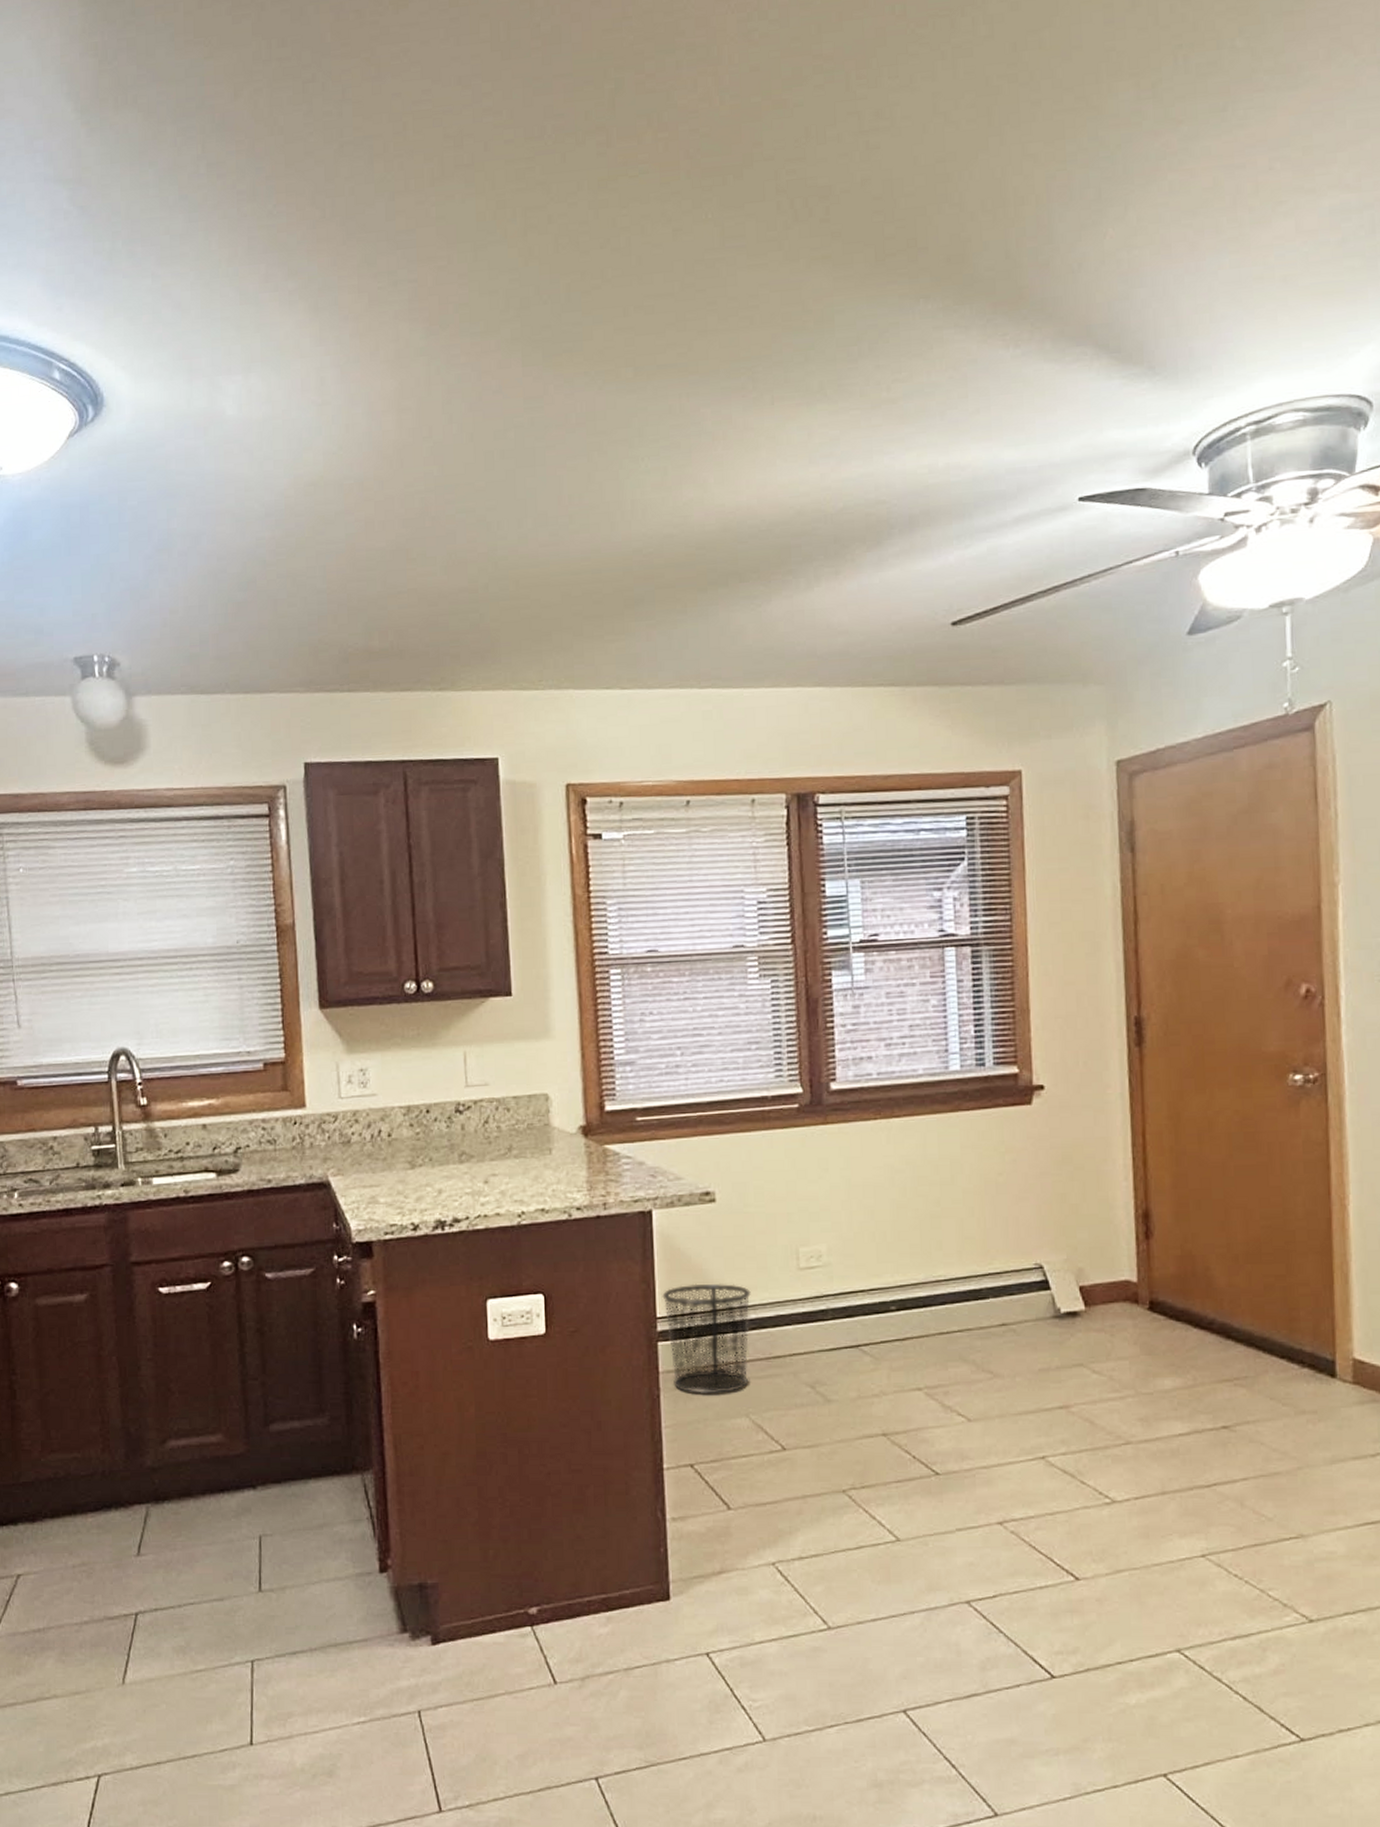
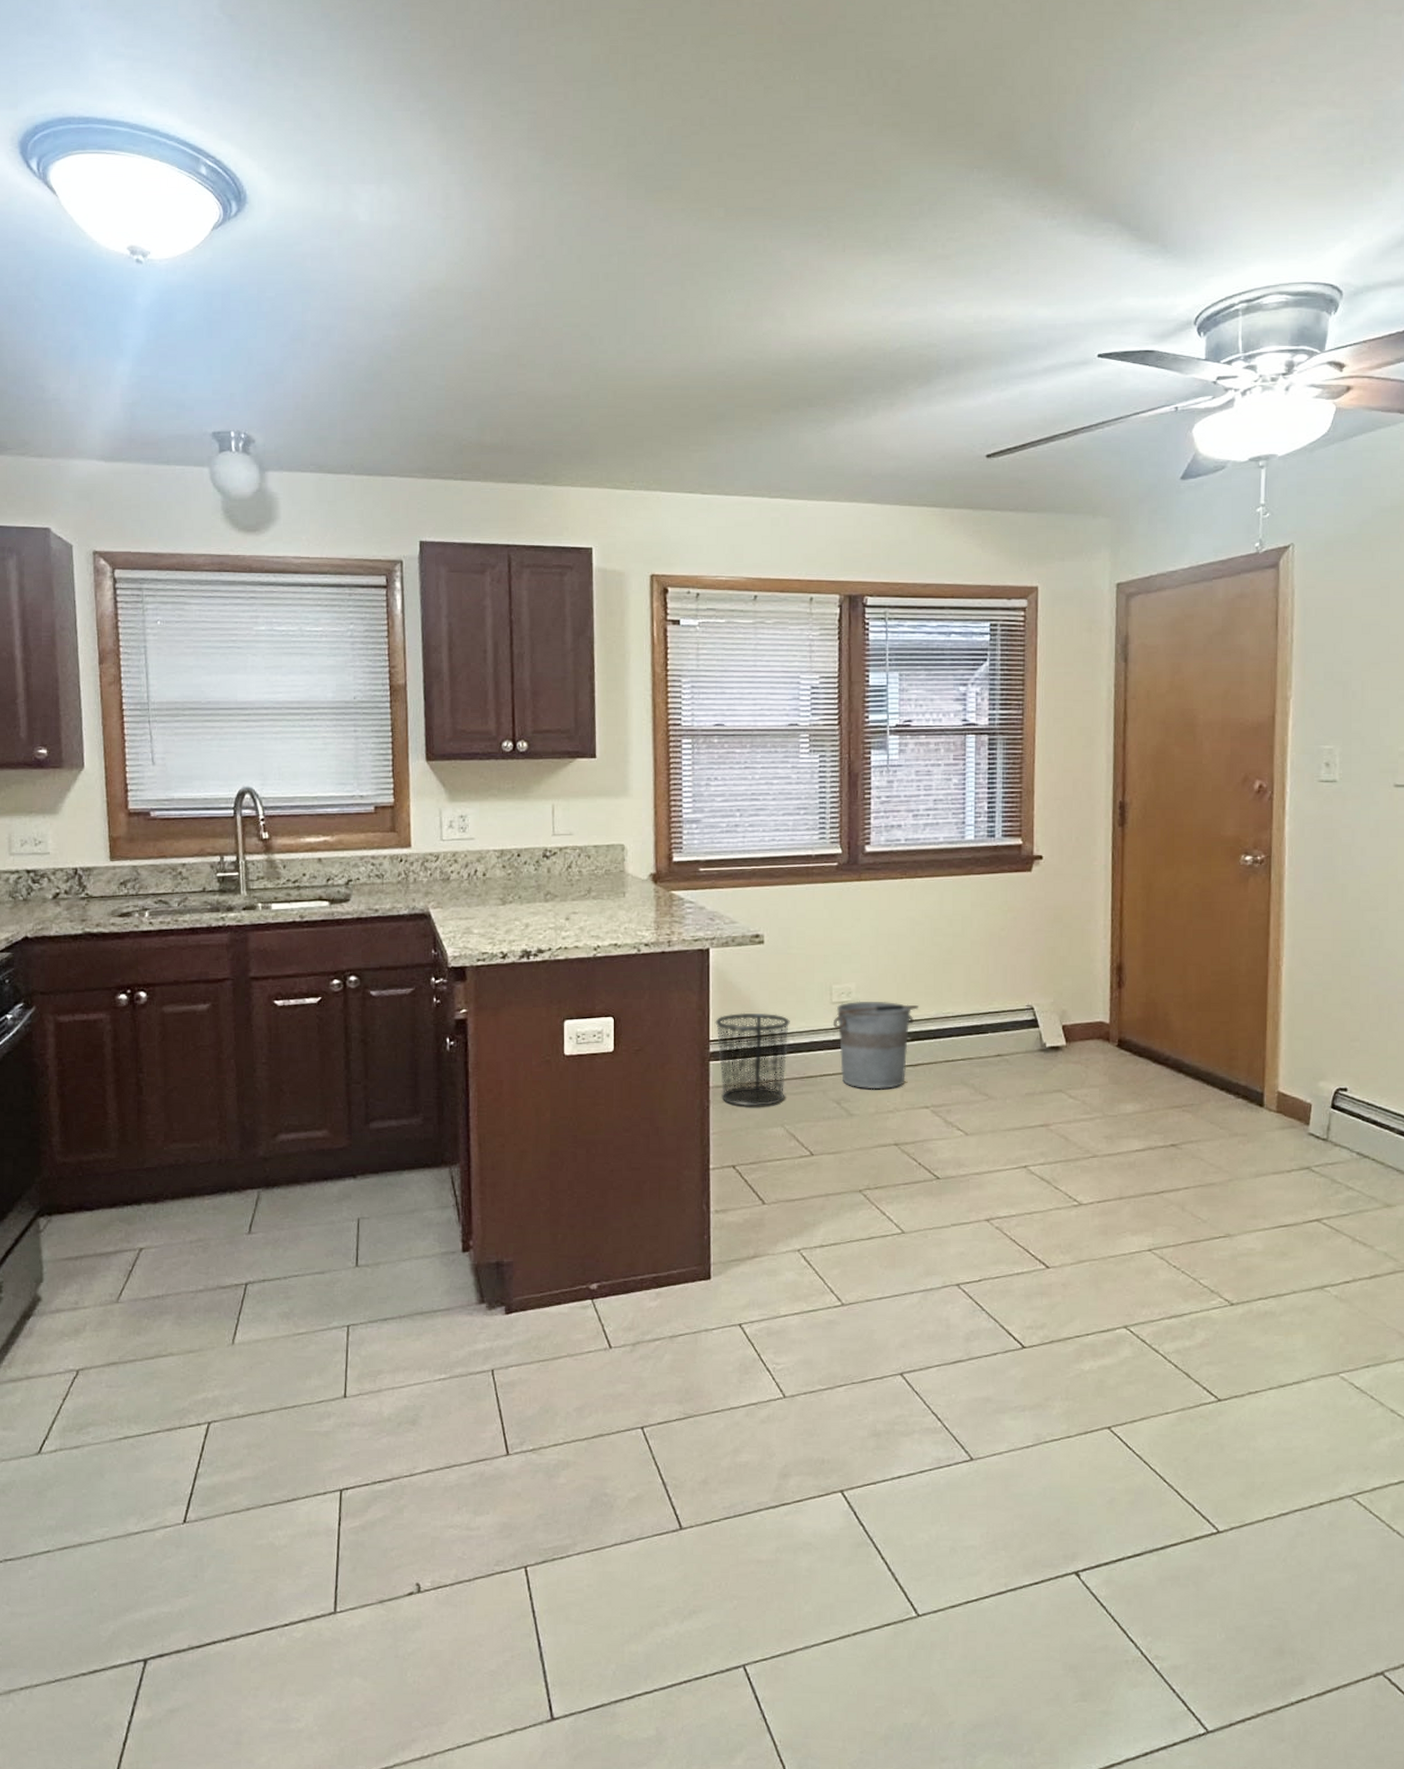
bucket: none [801,1265,903,1370] -> present [832,1001,919,1090]

